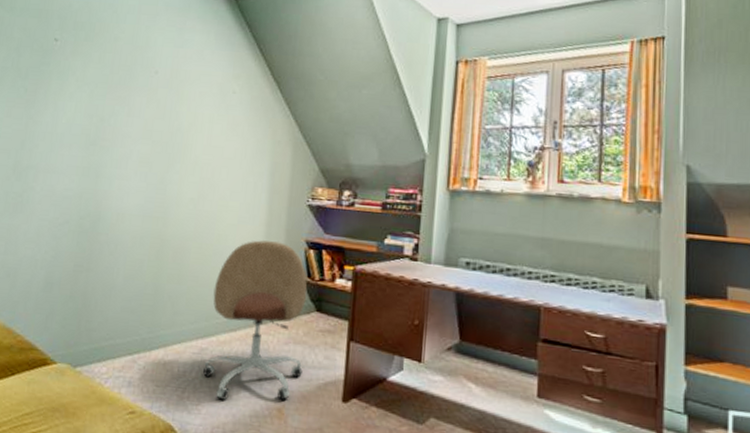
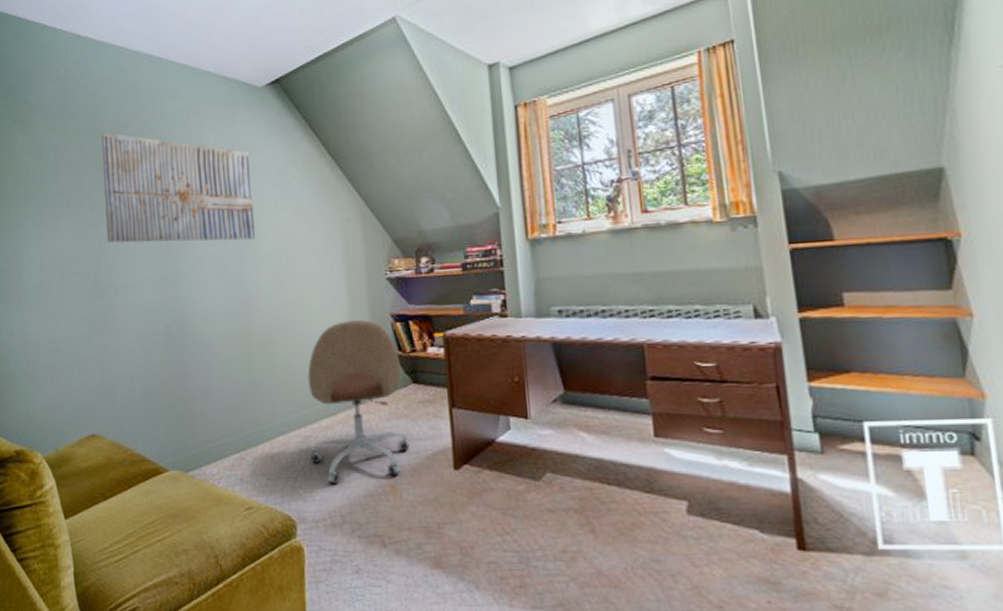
wall art: none [35,15,194,147] -> present [101,132,255,243]

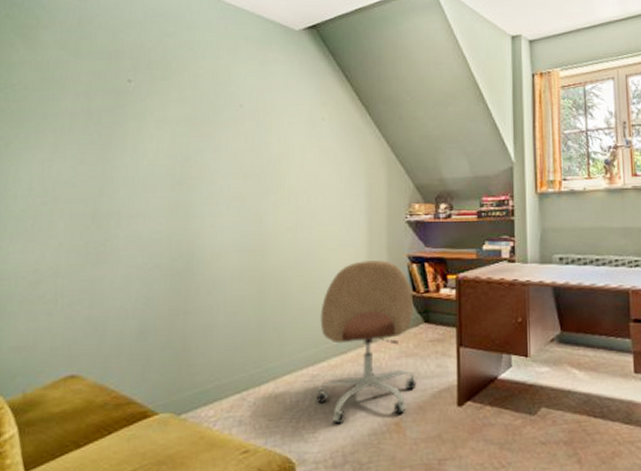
wall art: present [101,132,255,243] -> none [113,57,280,178]

